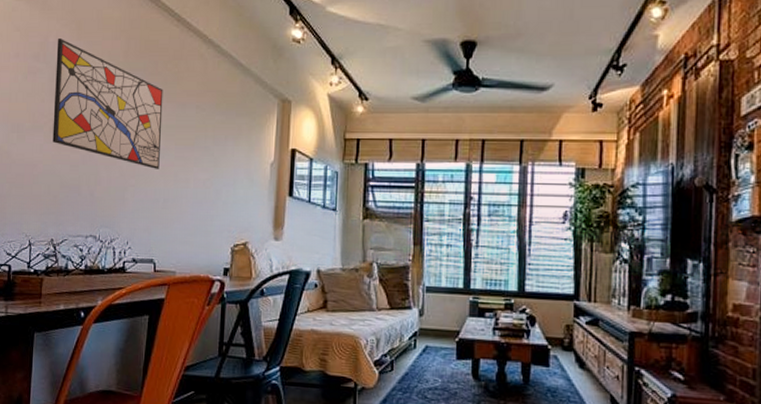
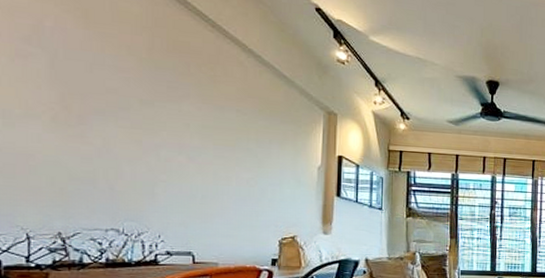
wall art: present [52,37,163,169] -> none [55,23,197,167]

